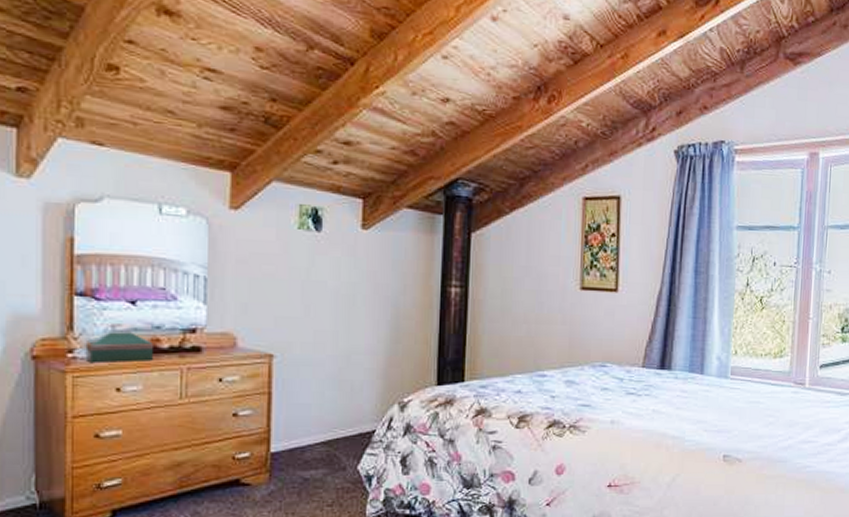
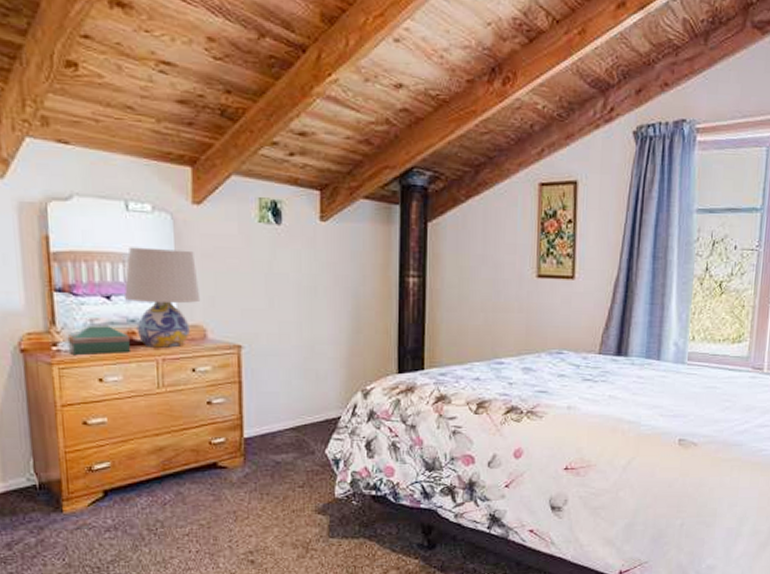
table lamp: none [150,251,233,356] -> present [123,247,201,348]

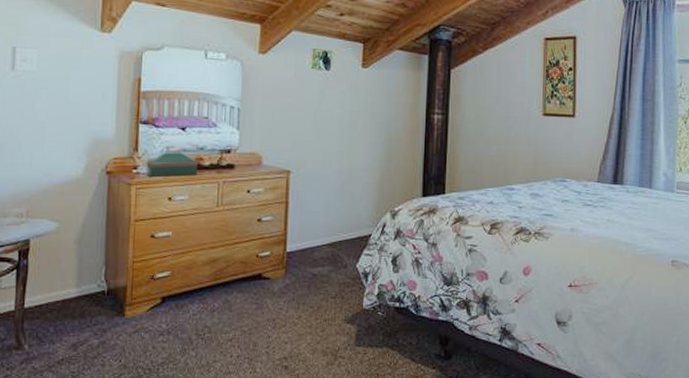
table lamp: present [123,247,201,348] -> none [196,88,259,172]

